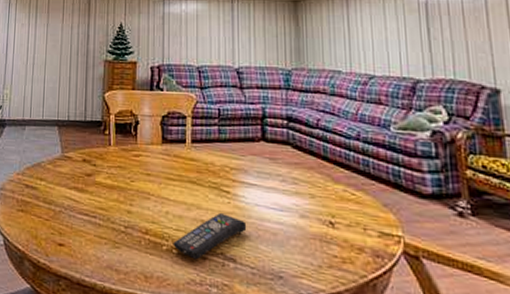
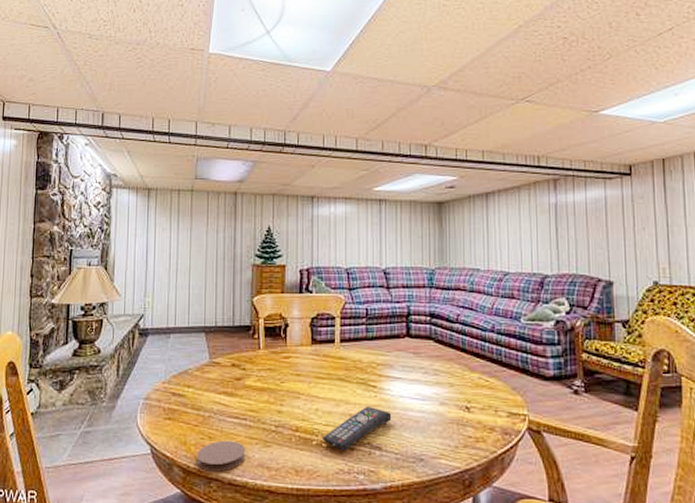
coaster: none [46,237,95,270] -> present [196,440,246,472]

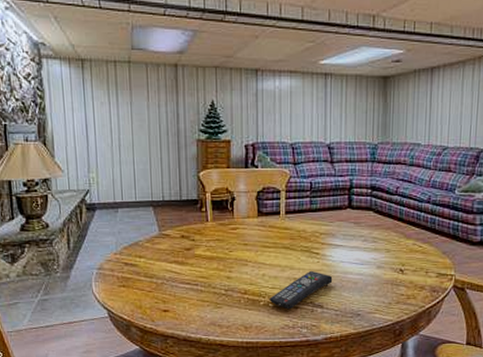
coaster: present [196,440,246,472] -> none [152,303,198,330]

